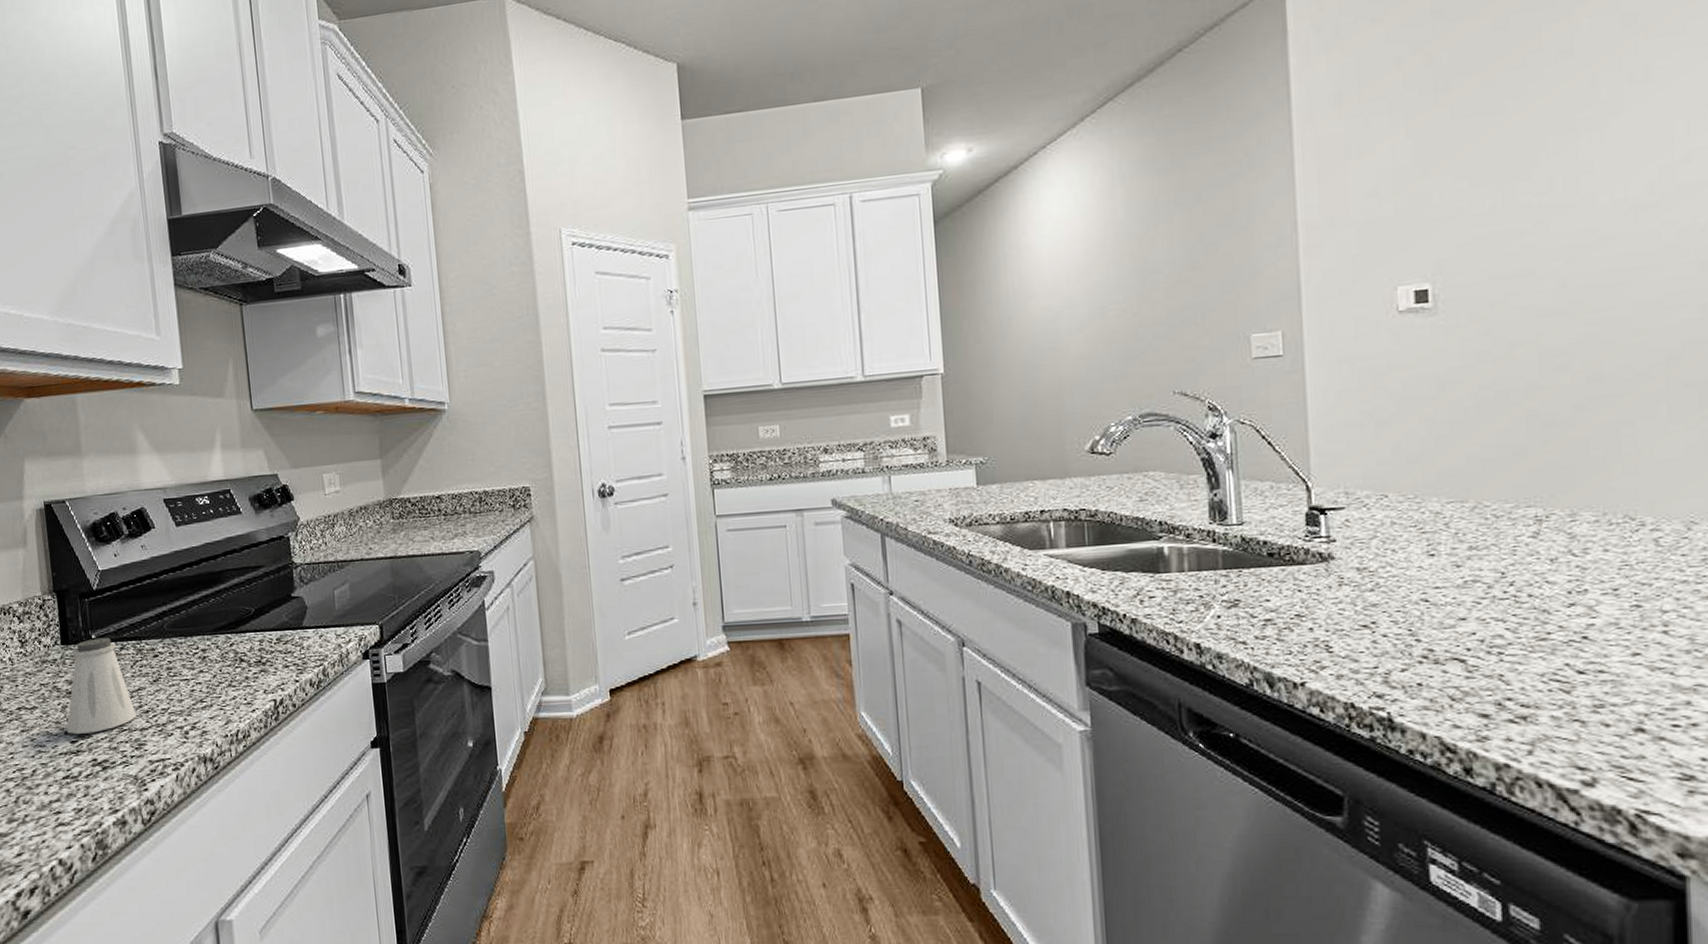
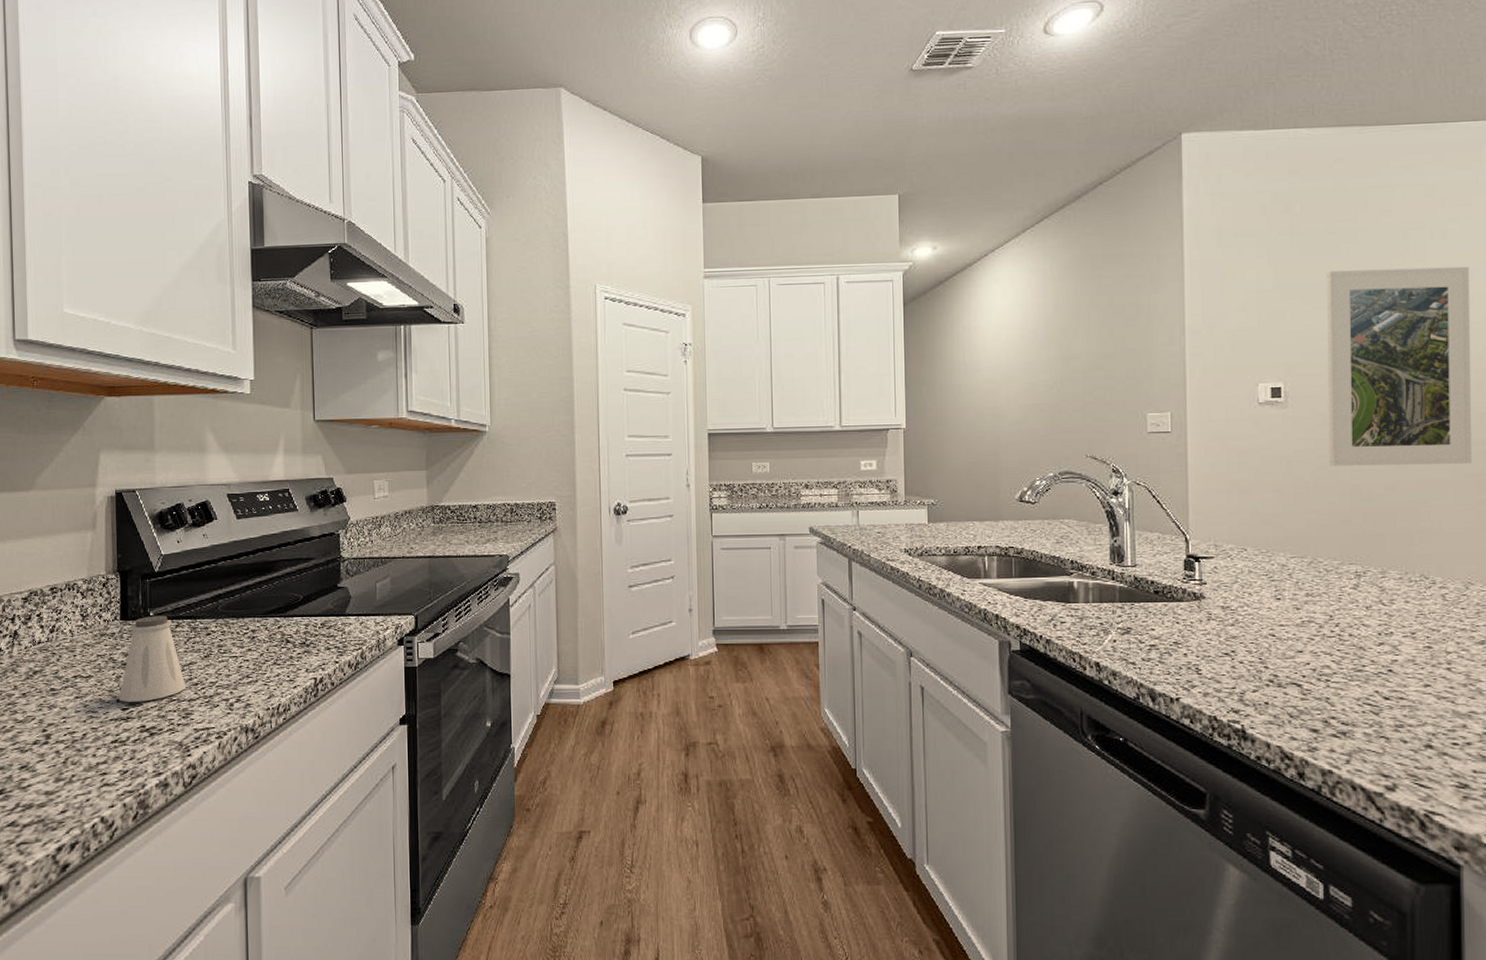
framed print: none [1486,113,1694,385] -> present [1326,266,1473,466]

